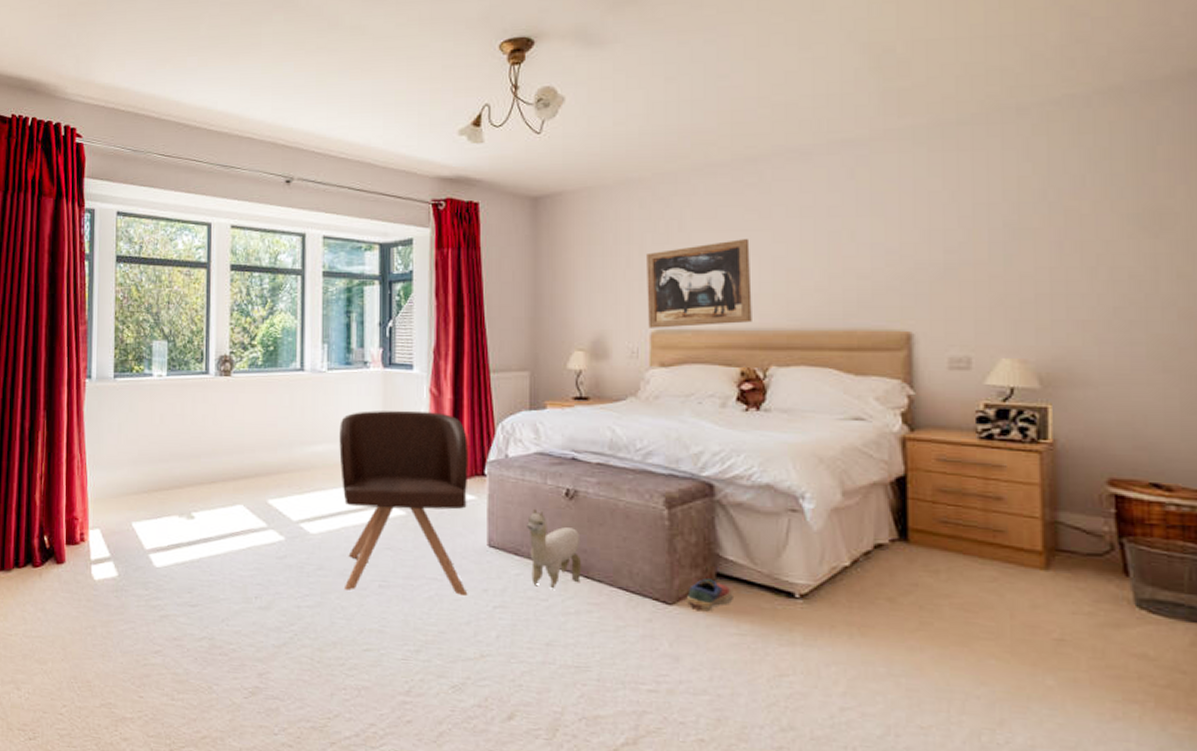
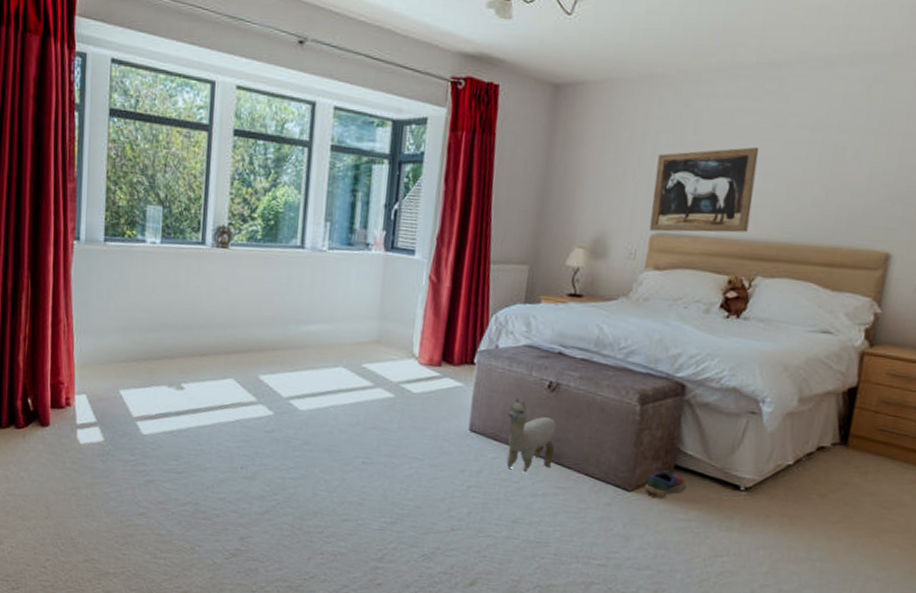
armchair: present [339,410,469,597] -> none [328,293,462,476]

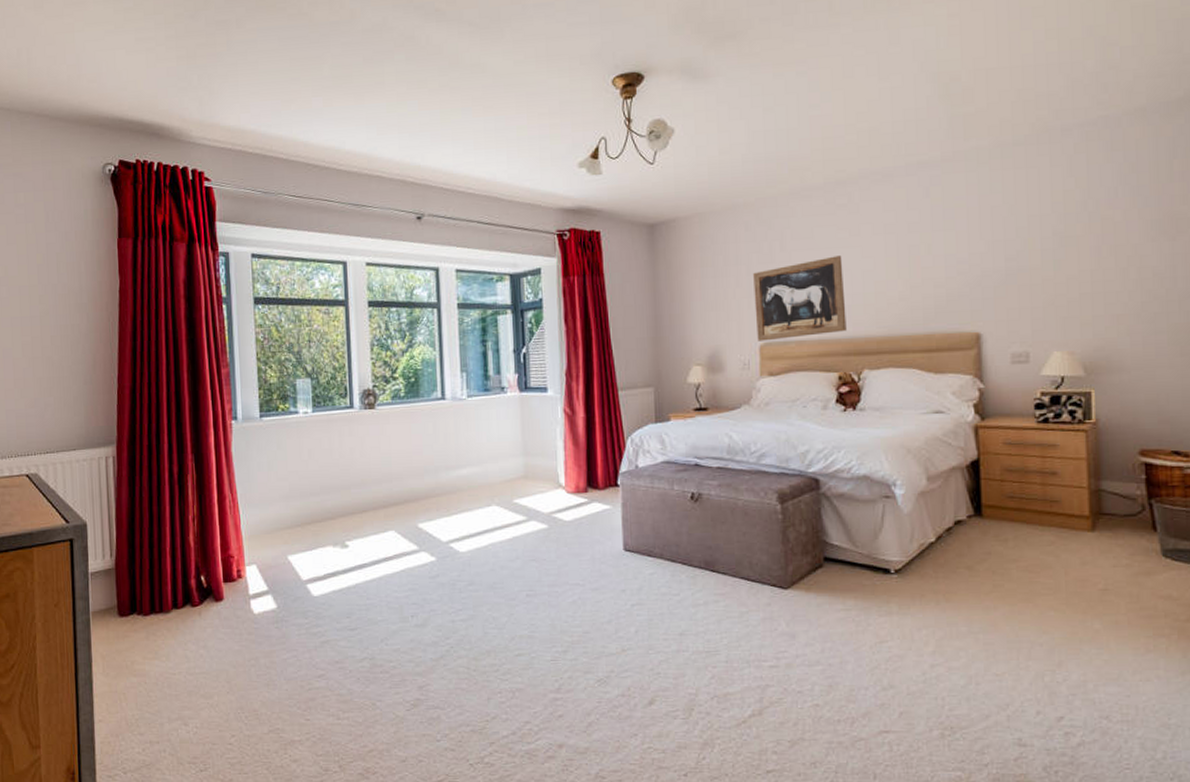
plush toy: present [506,399,557,473] -> none [658,513,708,584]
shoe: present [644,470,687,499] -> none [800,563,839,592]

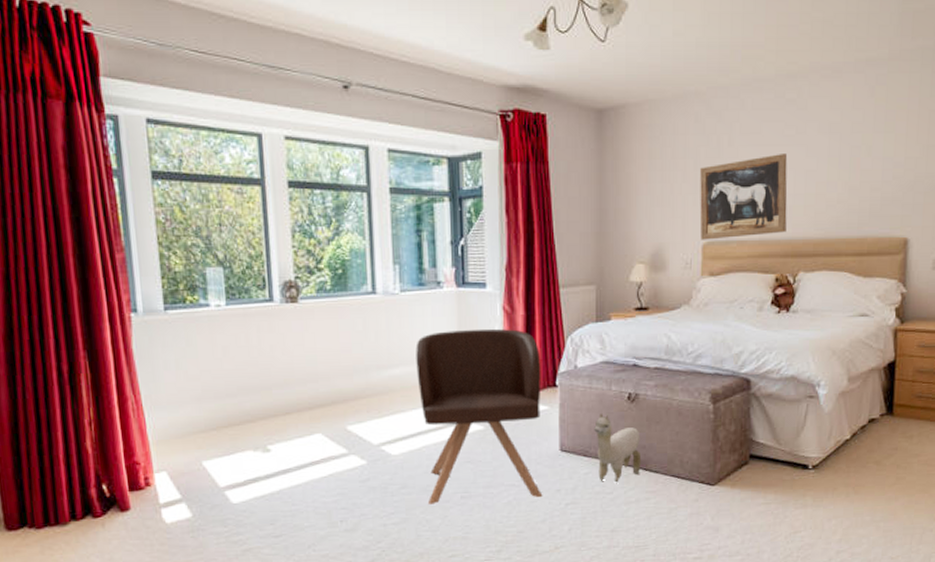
armchair: none [482,430,608,602] -> present [416,328,543,504]
plush toy: none [658,513,708,584] -> present [594,414,642,483]

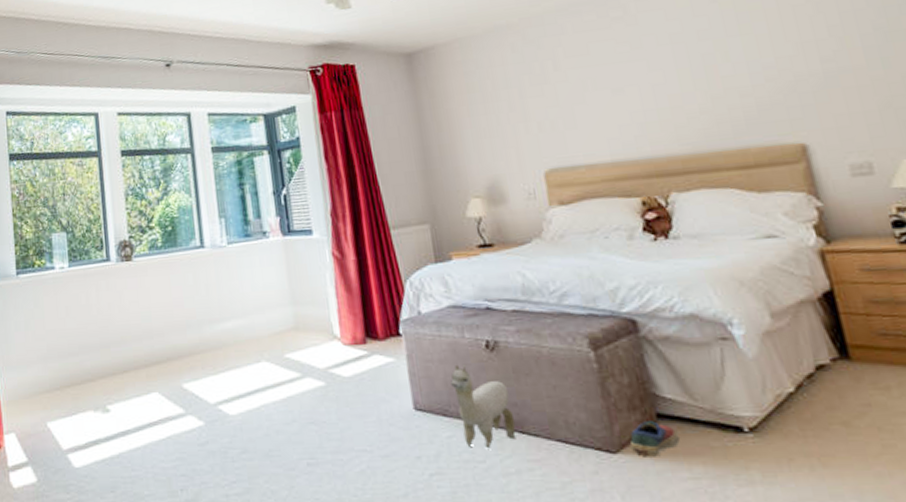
armchair: present [416,328,543,504] -> none [246,275,401,472]
wall art: present [700,154,788,240] -> none [527,71,644,168]
shoe: none [726,460,762,488] -> present [630,421,680,457]

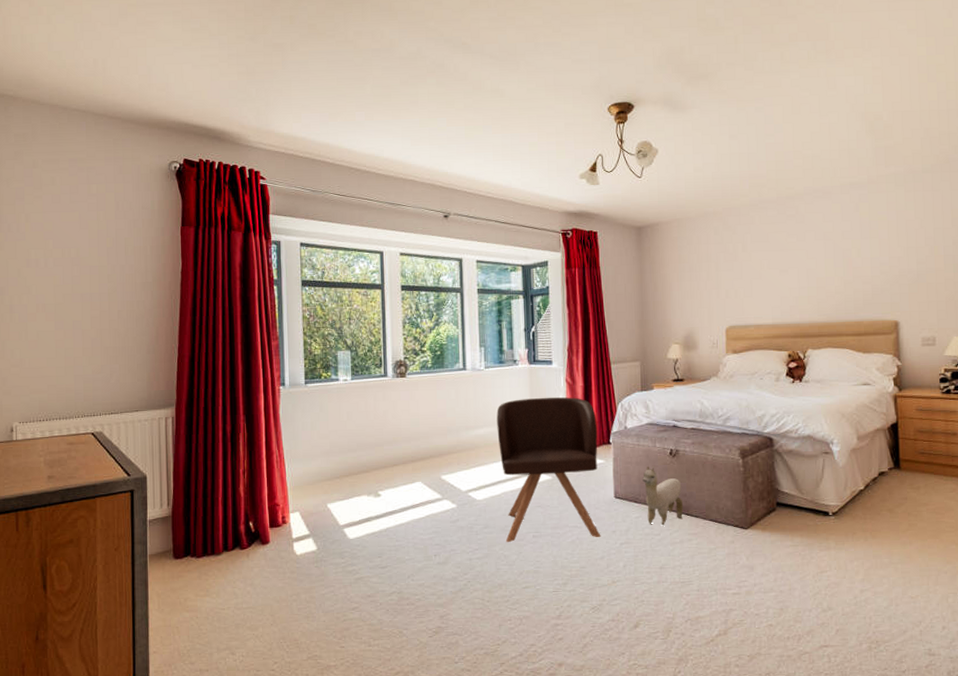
armchair: none [246,275,401,472] -> present [496,397,601,542]
shoe: present [630,421,680,457] -> none [757,507,789,532]

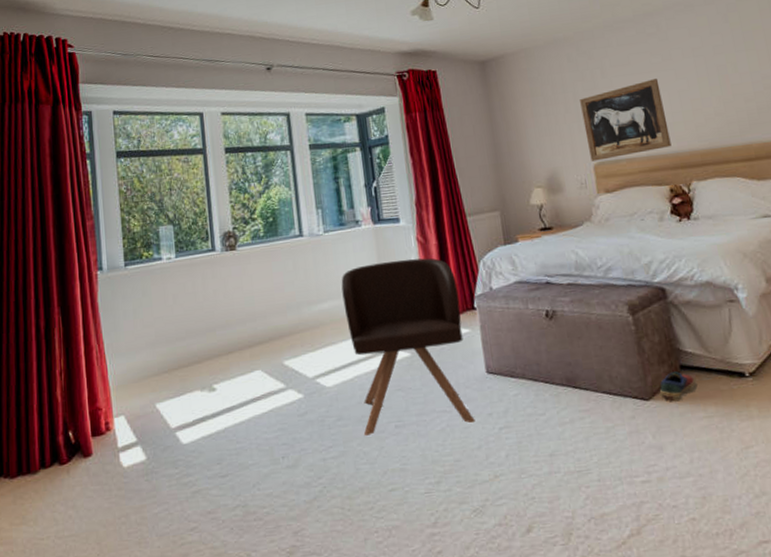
plush toy: present [643,466,684,526] -> none [517,332,570,403]
wall art: none [721,257,795,325] -> present [580,79,672,161]
shoe: none [757,507,789,532] -> present [660,371,698,402]

